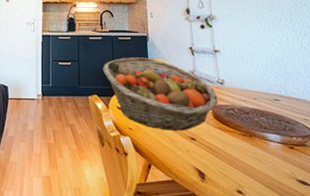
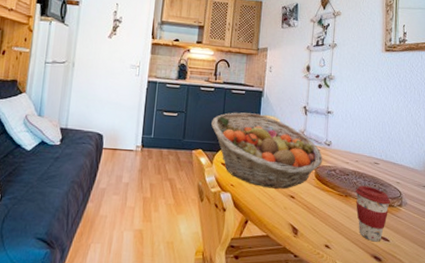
coffee cup: none [258,124,303,187] -> present [355,185,391,242]

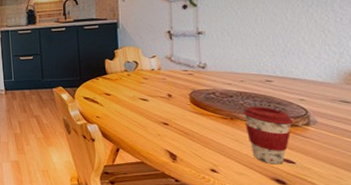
fruit basket: present [211,112,323,189] -> none [68,46,197,117]

